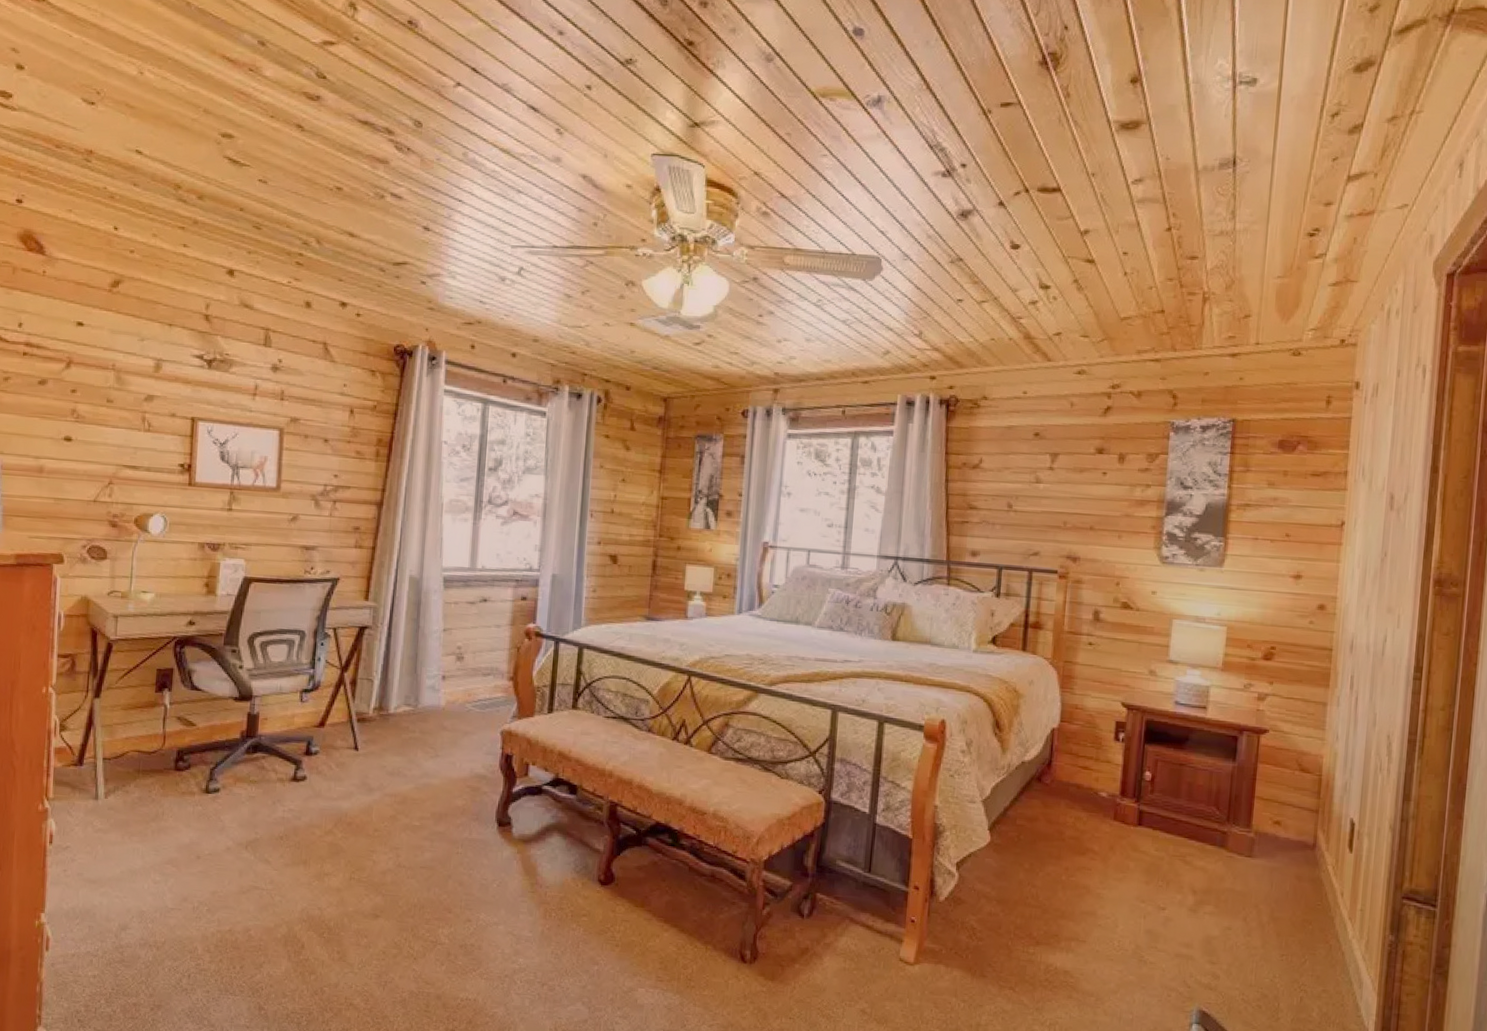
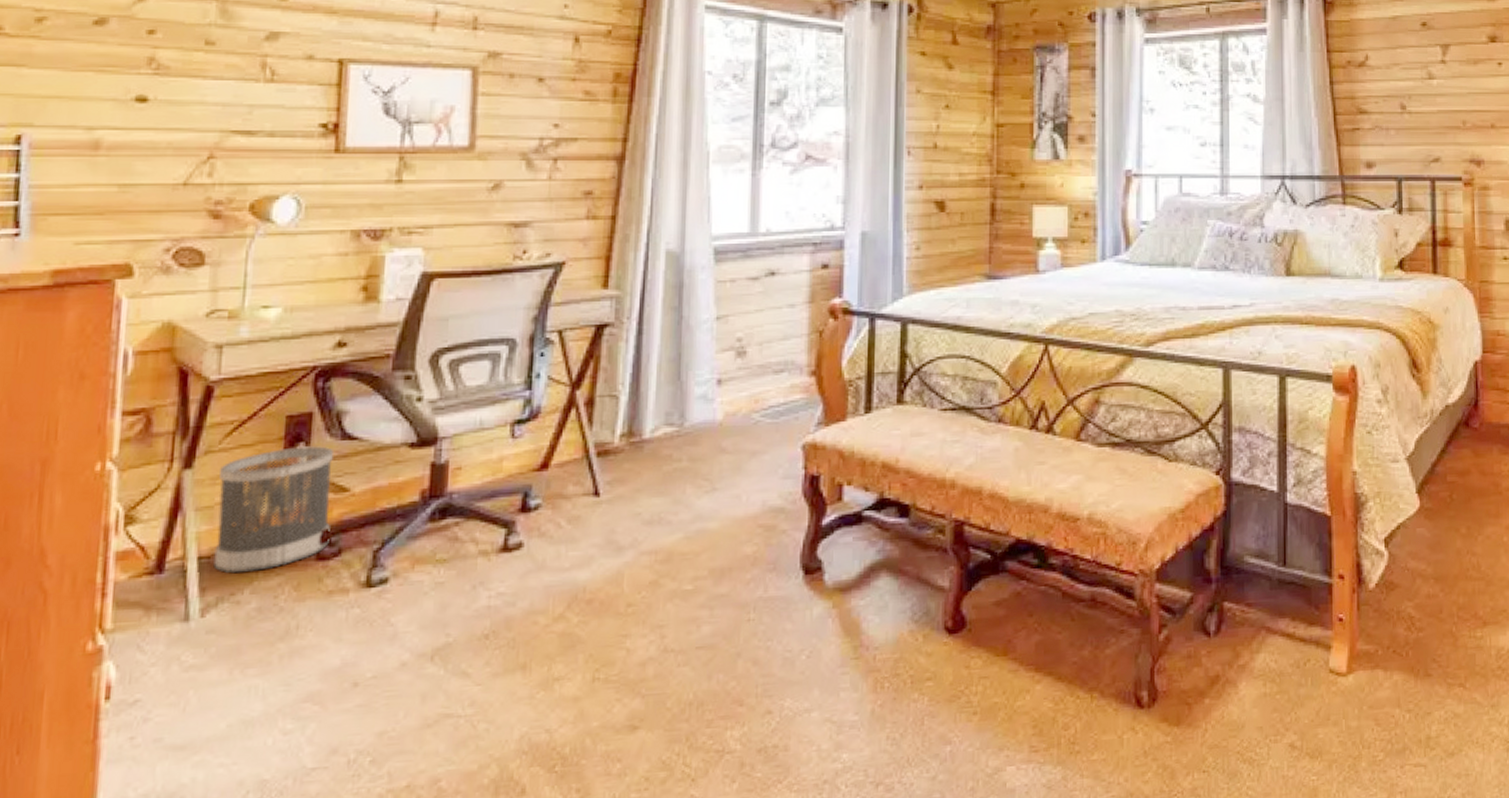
wastebasket: none [112,691,186,772] -> present [213,446,333,574]

